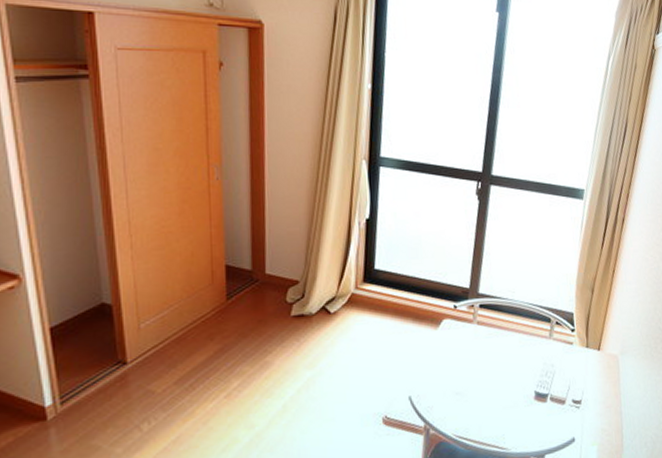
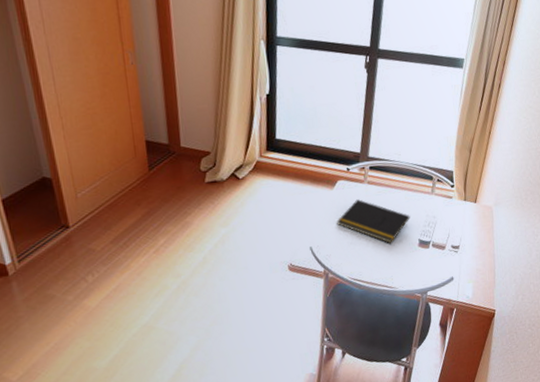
notepad: none [441,342,525,396] -> present [337,199,410,244]

